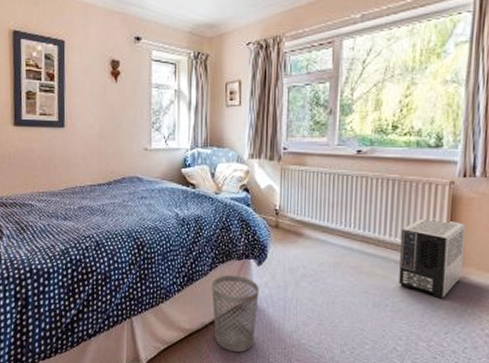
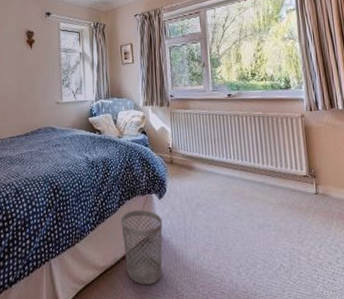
air purifier: present [398,217,465,299] -> none [270,145,324,215]

